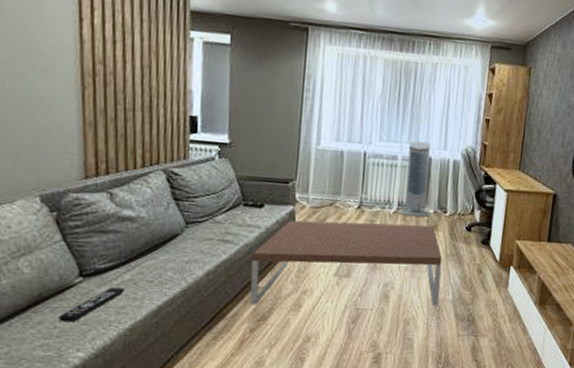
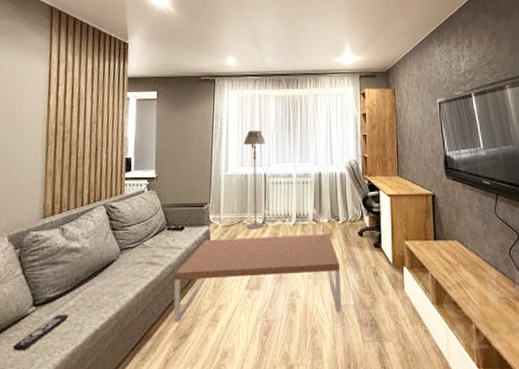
floor lamp: none [338,98,369,214] -> present [243,130,266,229]
air purifier: present [400,140,431,218] -> none [299,159,325,227]

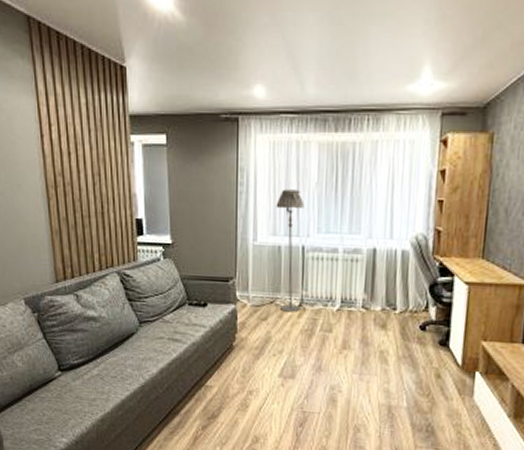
remote control: present [13,314,69,351] -> none [46,381,95,411]
coffee table: present [173,234,342,323] -> none [200,319,394,413]

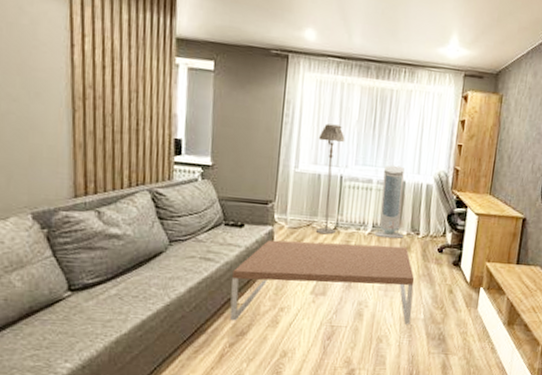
coffee table: none [200,319,394,413] -> present [229,240,415,324]
air purifier: none [344,230,378,315] -> present [374,165,405,239]

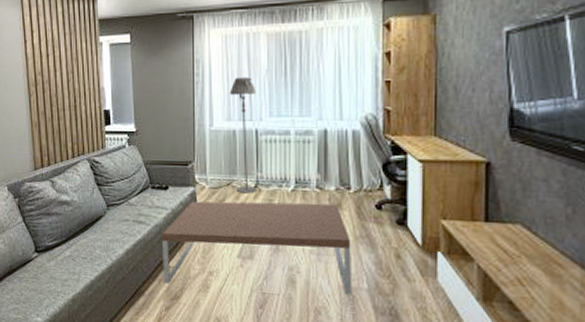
air purifier: present [374,165,405,239] -> none [298,113,332,195]

